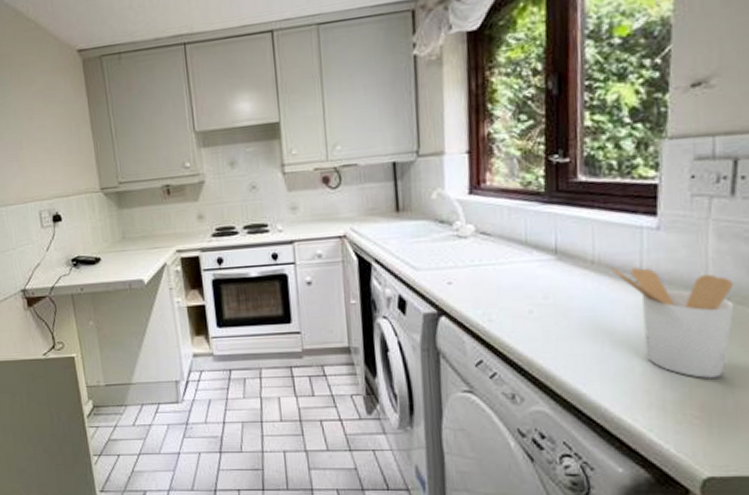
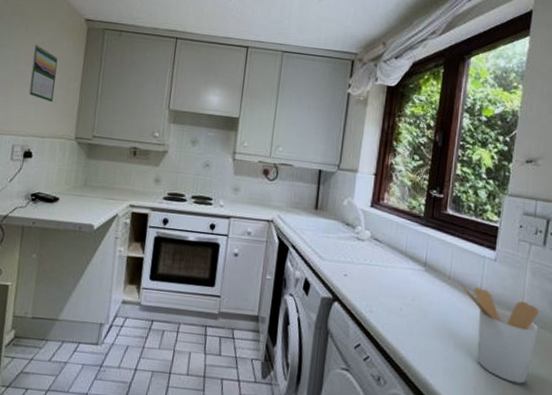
calendar: none [32,94,67,156] -> present [28,45,58,103]

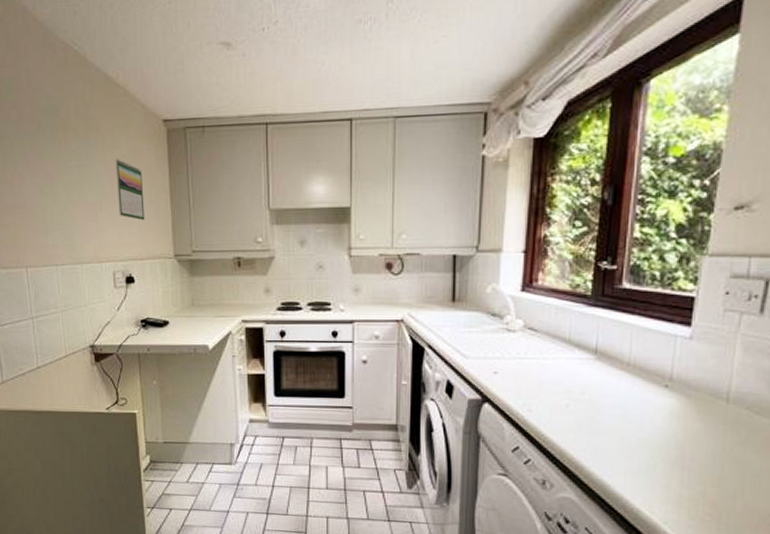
utensil holder: present [460,283,539,384] -> none [644,370,754,480]

